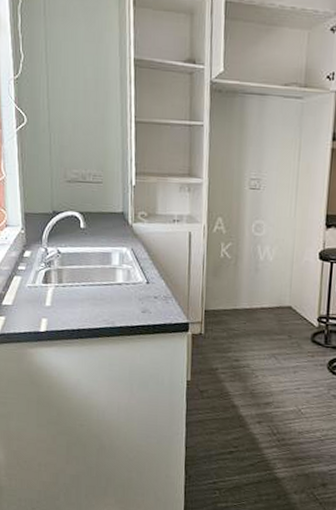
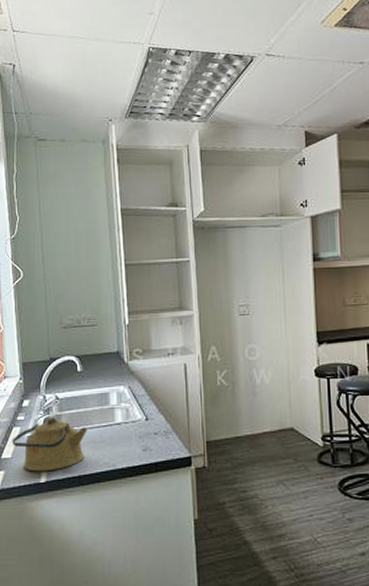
kettle: none [12,270,88,322] -> present [11,417,88,472]

